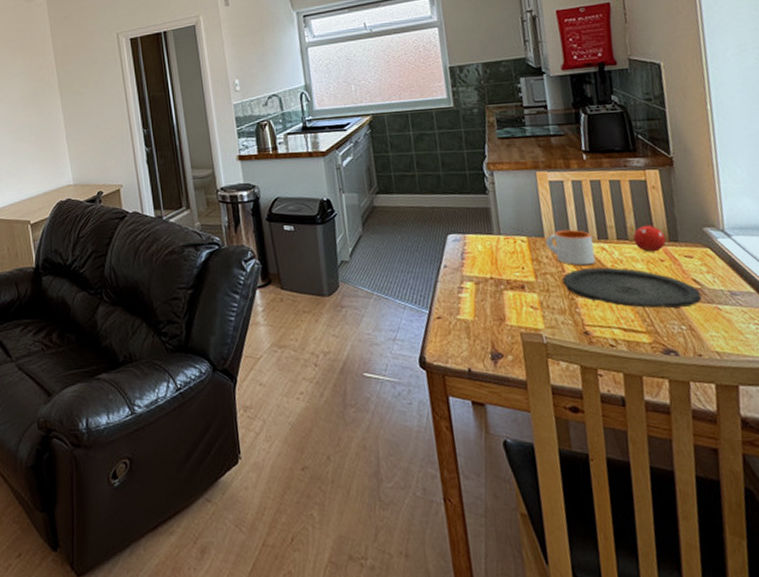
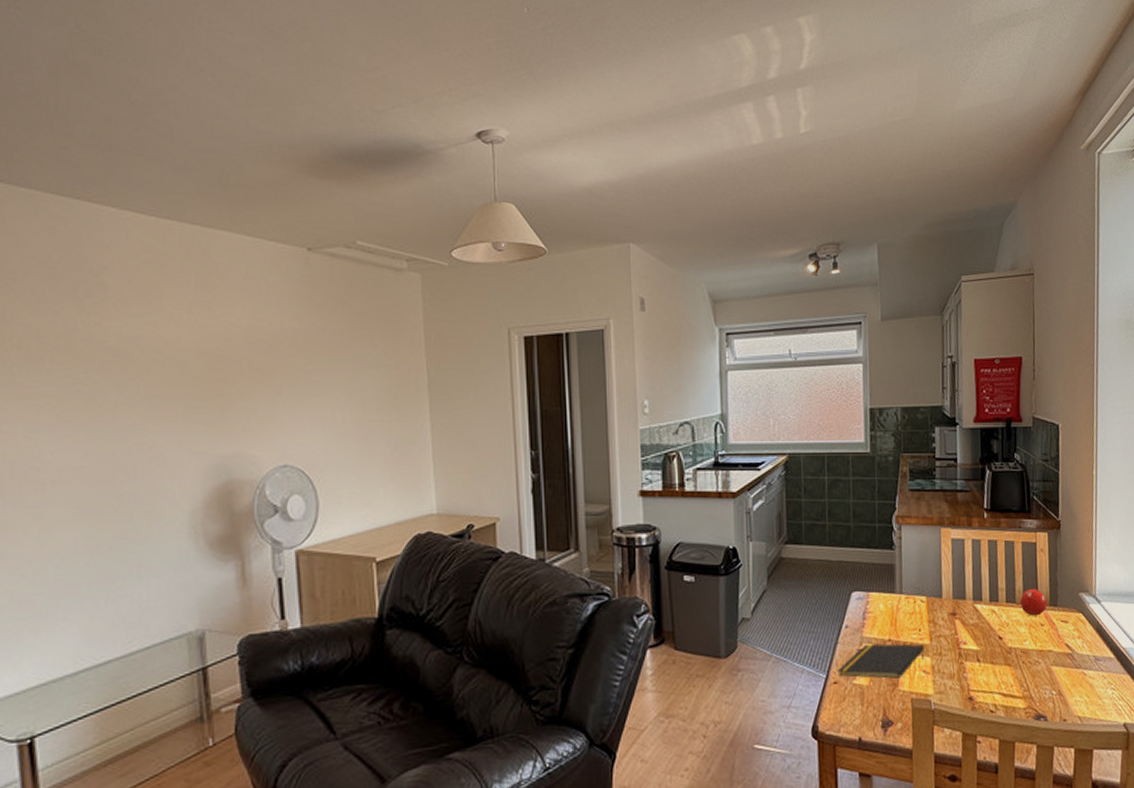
notepad: none [440,281,532,314] -> present [837,643,925,679]
mug: present [545,229,596,266] -> none [943,590,986,629]
plate: present [561,267,702,309] -> none [954,630,1072,674]

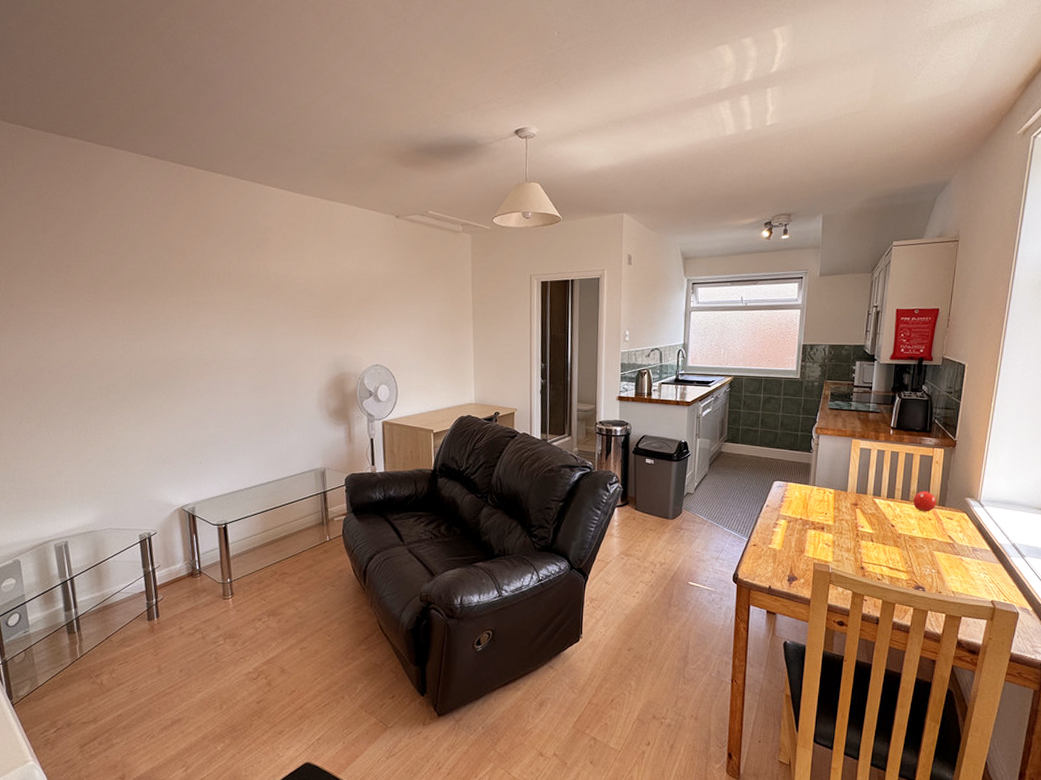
notepad: present [837,643,925,679] -> none [757,520,828,547]

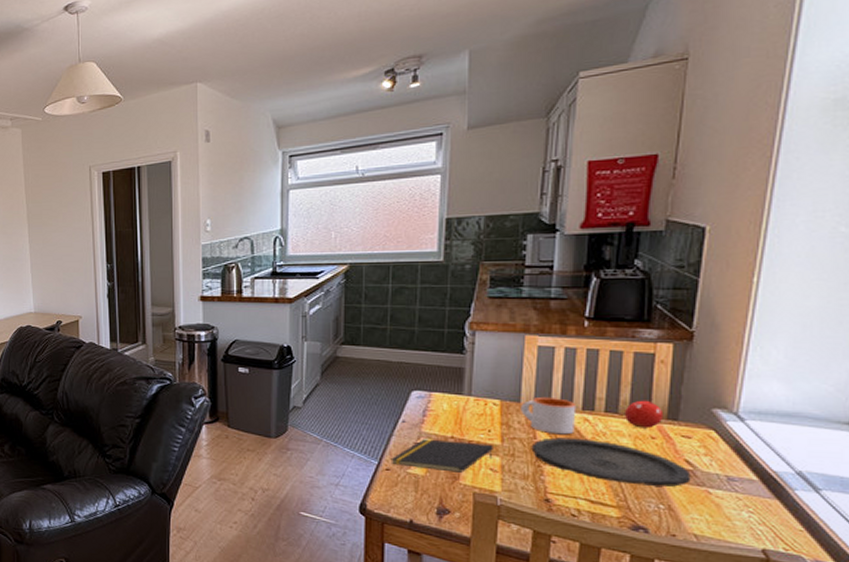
notepad: none [757,520,828,547] -> present [390,439,493,473]
mug: none [847,487,883,517] -> present [521,396,577,435]
plate: none [853,519,952,557] -> present [531,437,691,488]

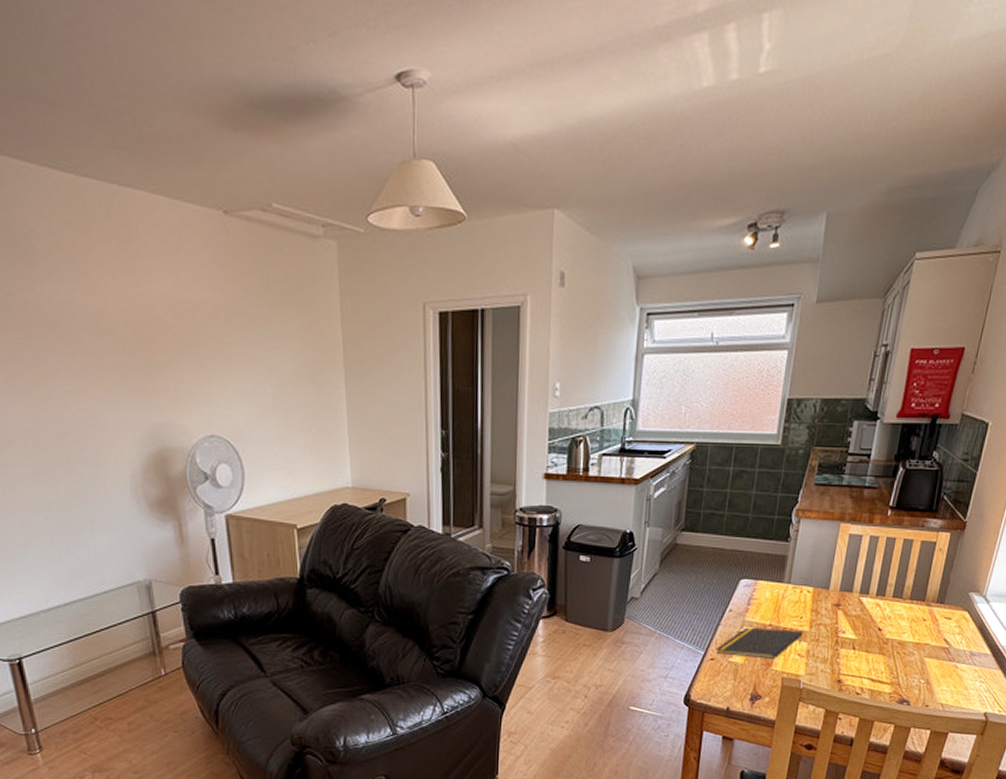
mug: present [521,396,577,435] -> none [828,583,873,619]
plate: present [531,437,691,488] -> none [832,622,947,664]
fruit: present [625,399,664,429] -> none [907,584,935,612]

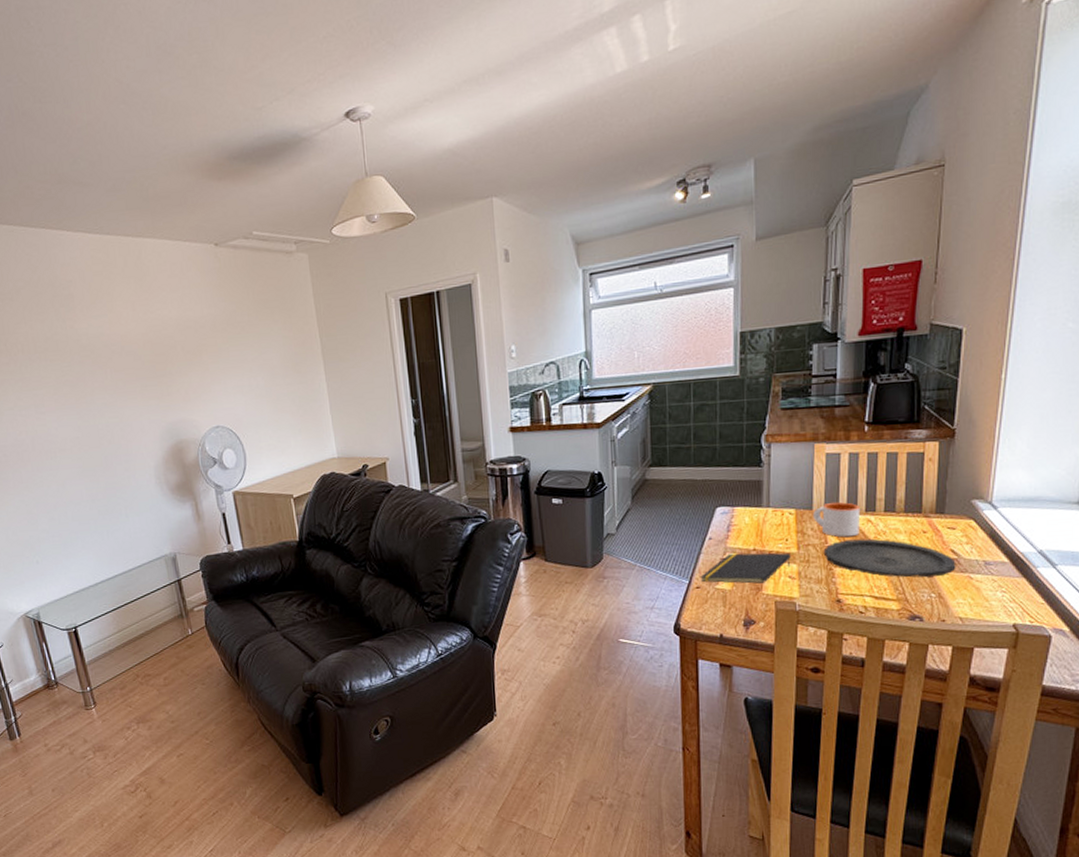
mug: none [828,583,873,619] -> present [813,502,861,537]
plate: none [832,622,947,664] -> present [823,538,956,578]

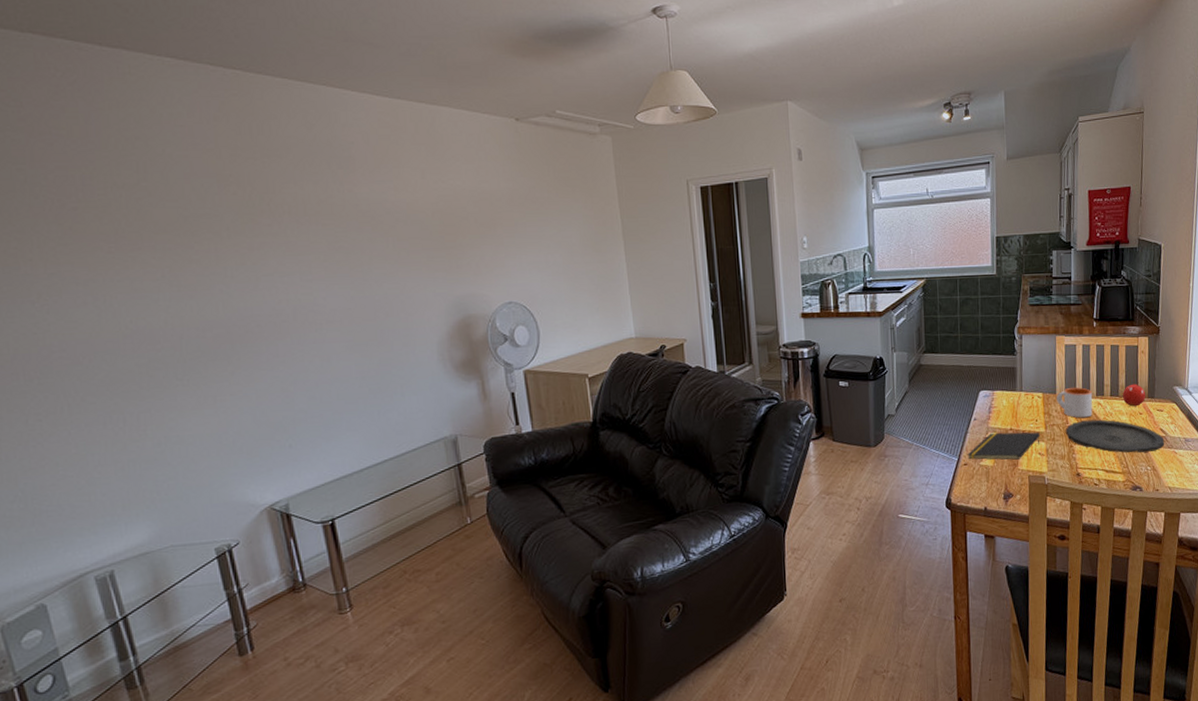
fruit: none [901,495,933,524] -> present [1123,382,1146,407]

